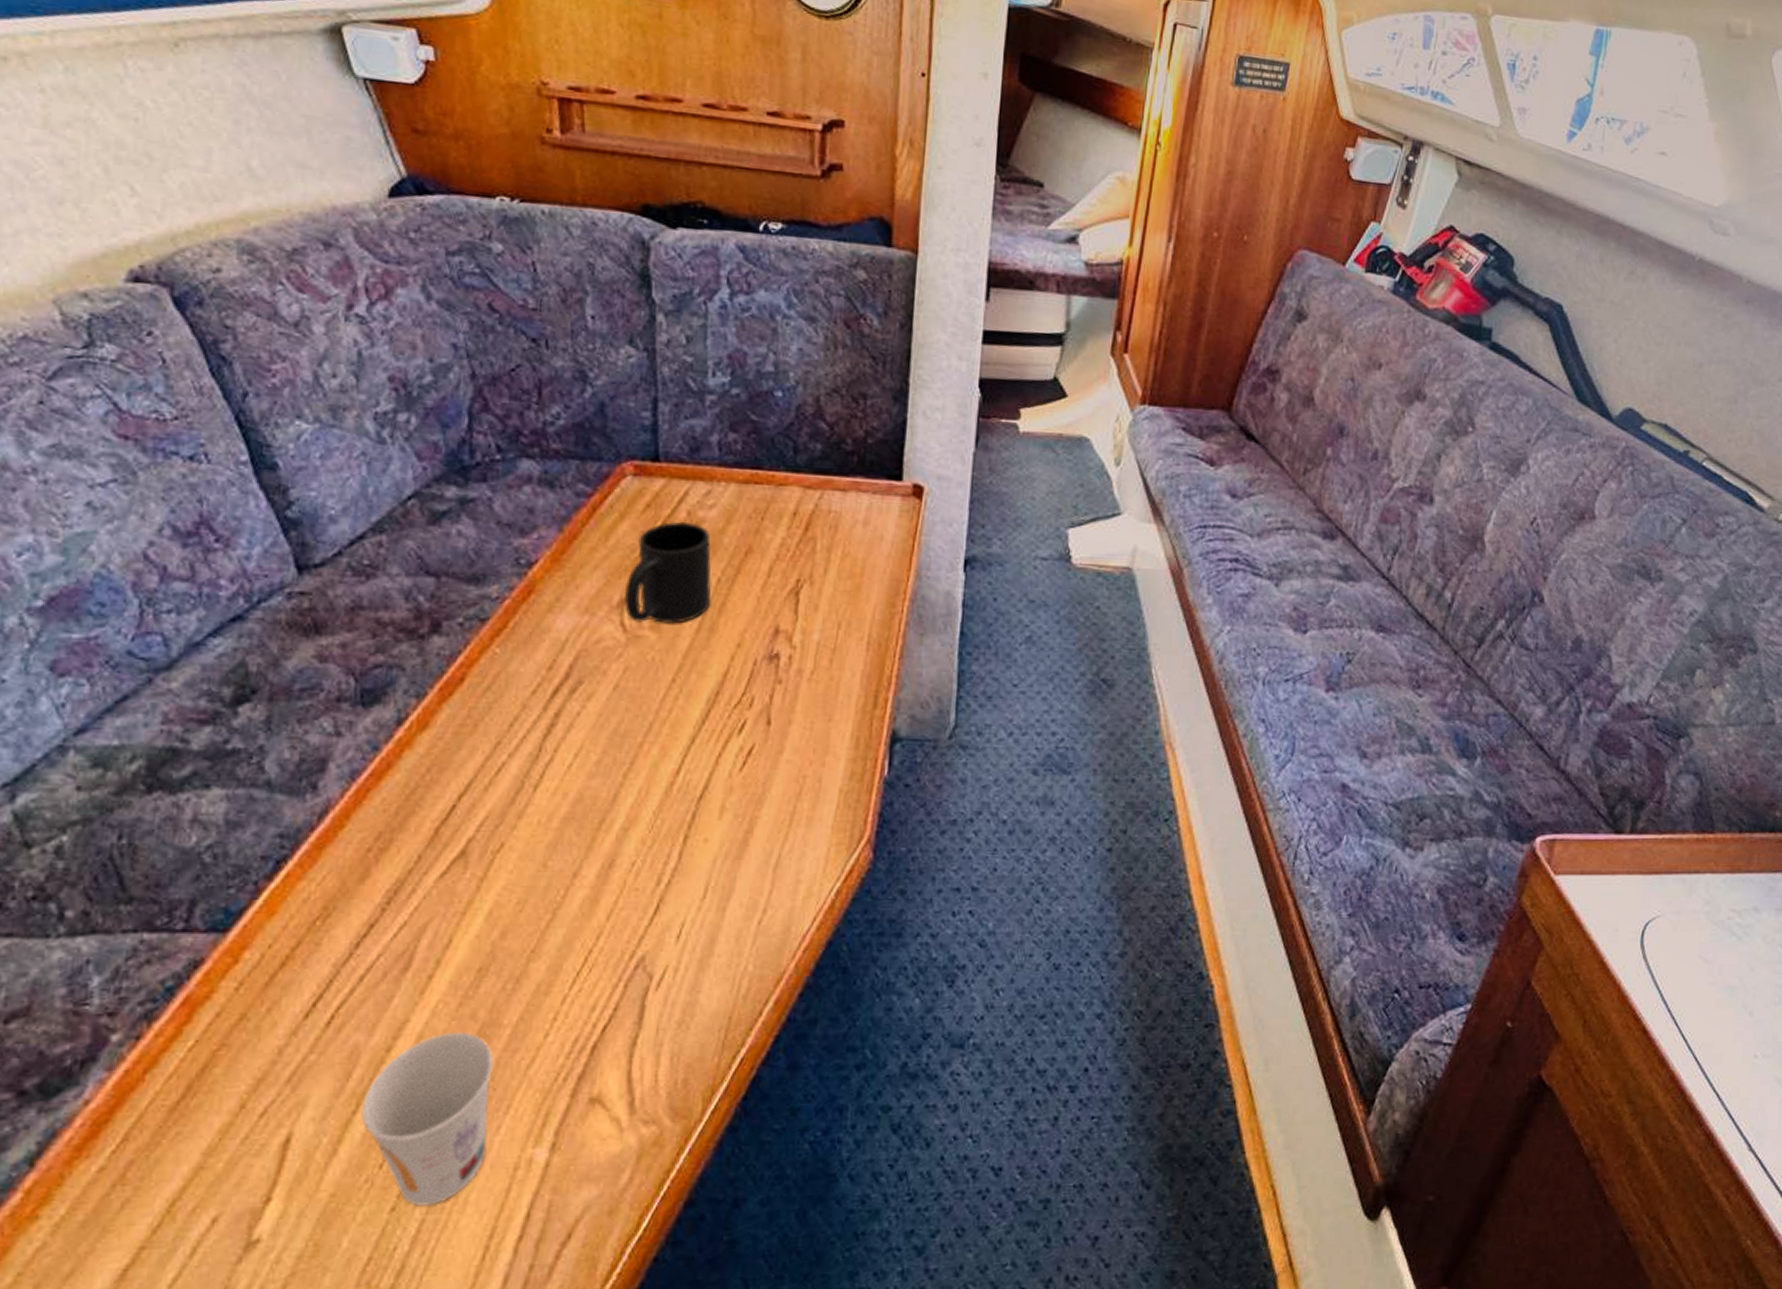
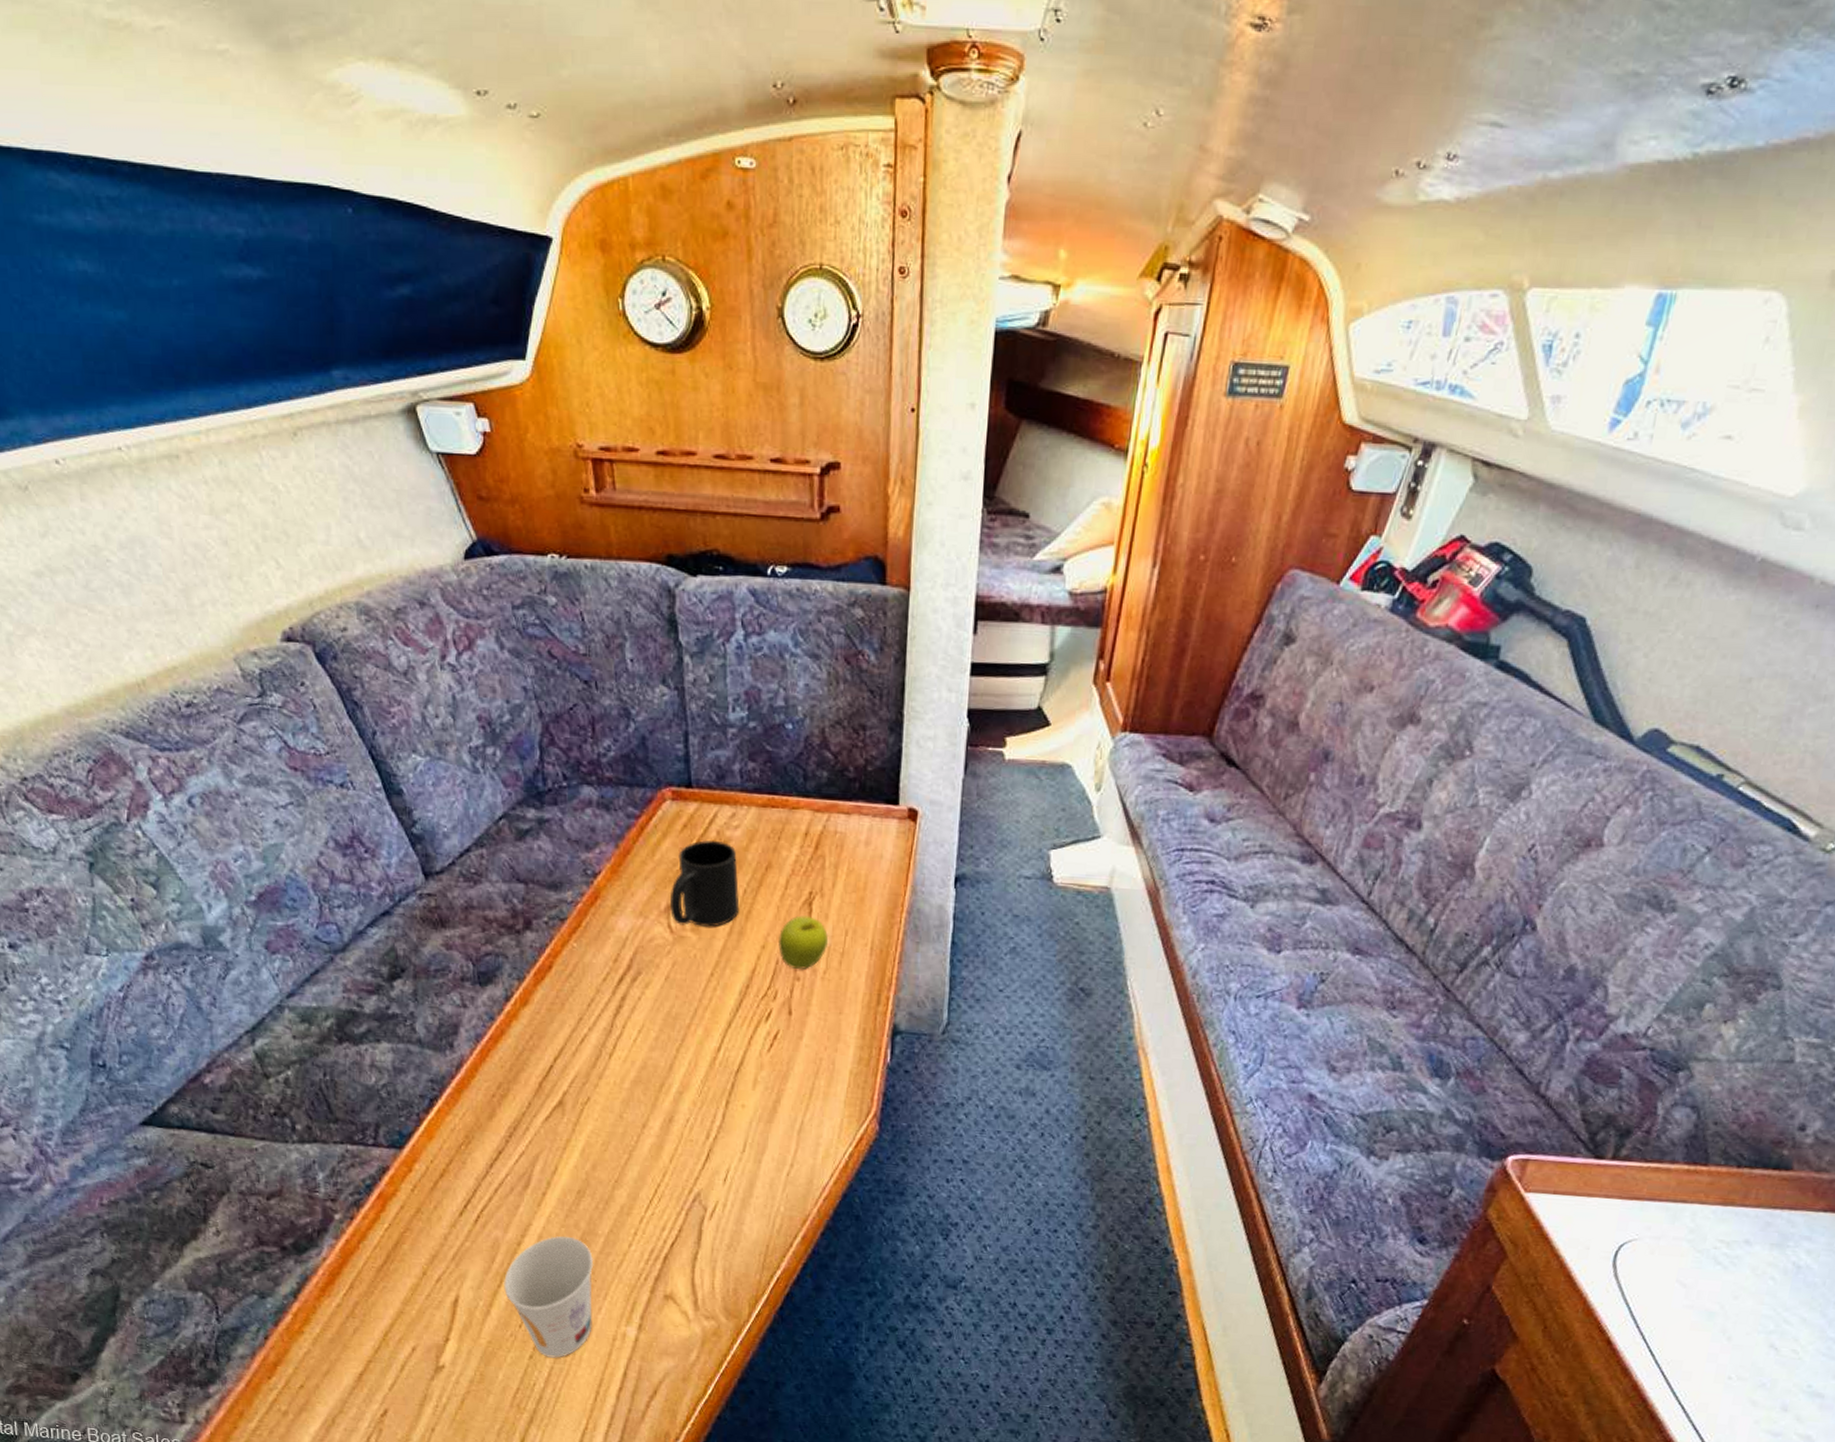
fruit: none [757,607,817,670] -> present [778,915,828,969]

